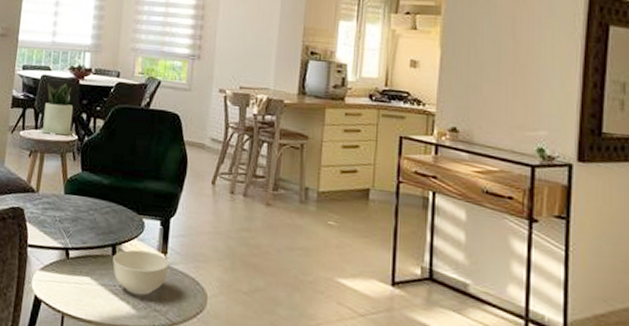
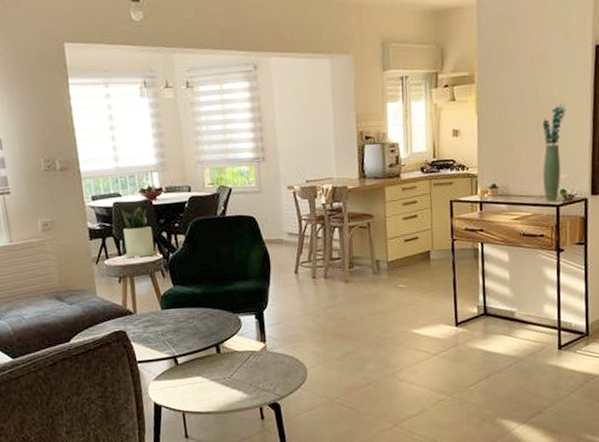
bowl: present [112,249,169,296] -> none [218,343,270,382]
vase: none [516,50,549,161] -> present [542,103,566,202]

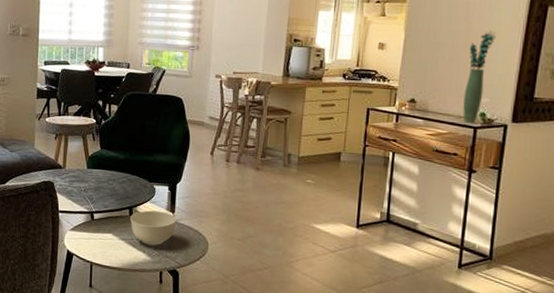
planter: present [120,206,158,258] -> none [63,75,92,120]
bowl: none [218,343,270,382] -> present [130,210,177,246]

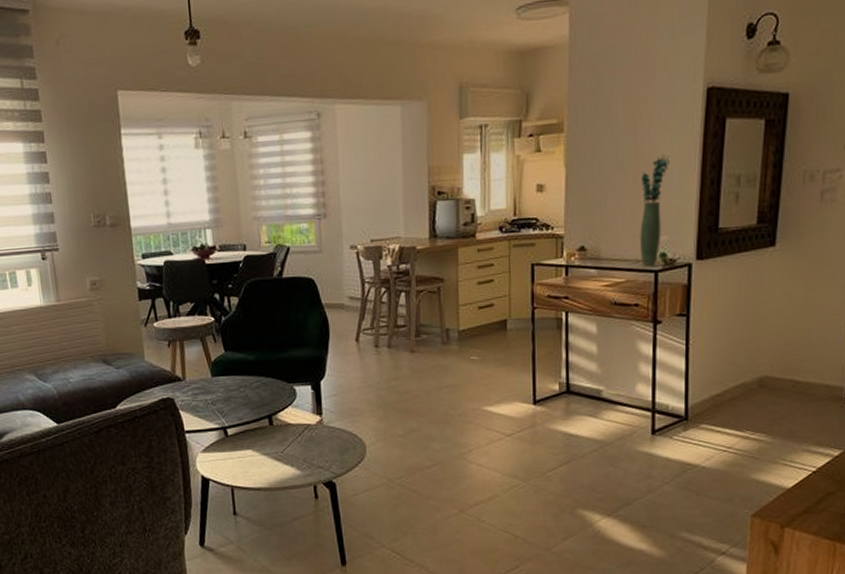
bowl: present [130,210,177,246] -> none [271,415,326,457]

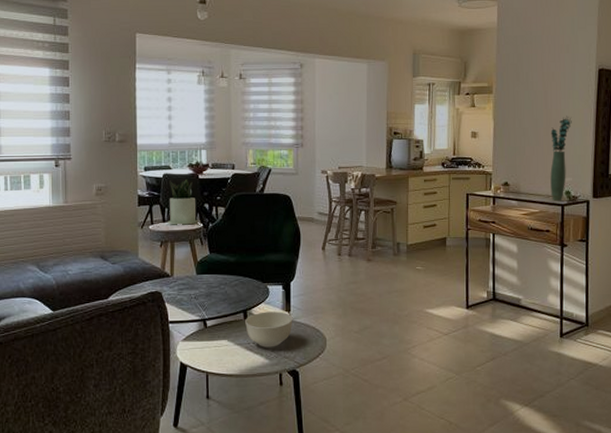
planter: none [171,265,210,321] -> present [168,179,199,225]
bowl: none [271,415,326,457] -> present [245,311,293,347]

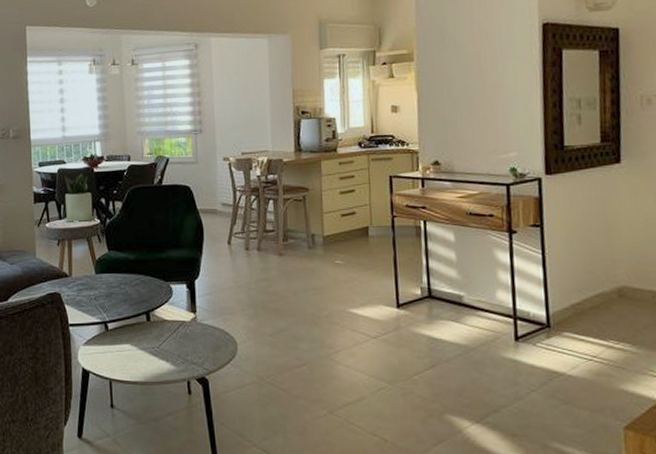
bowl: present [245,311,293,347] -> none [148,313,200,352]
vase: present [550,116,572,202] -> none [487,80,513,181]

